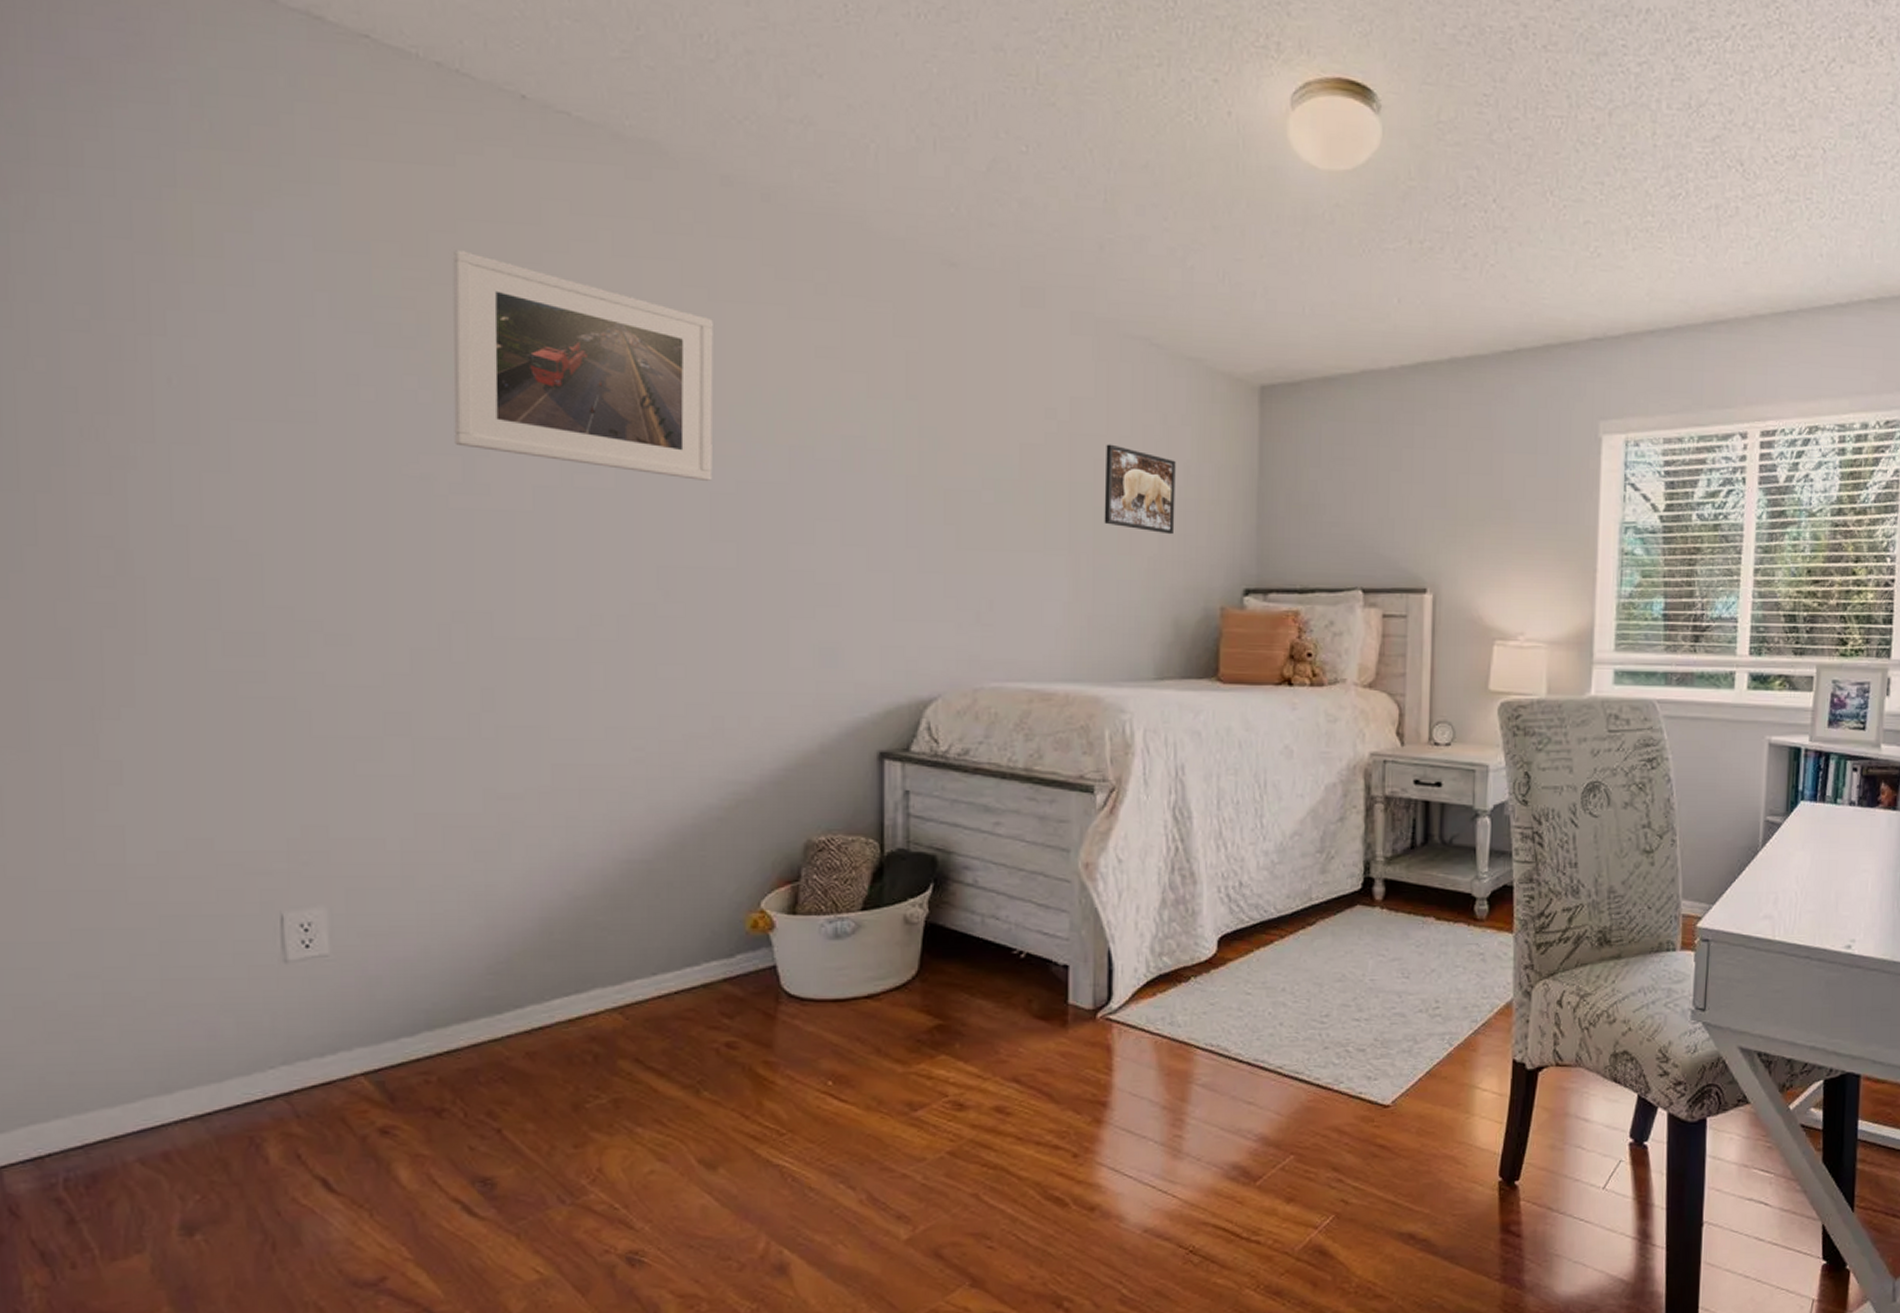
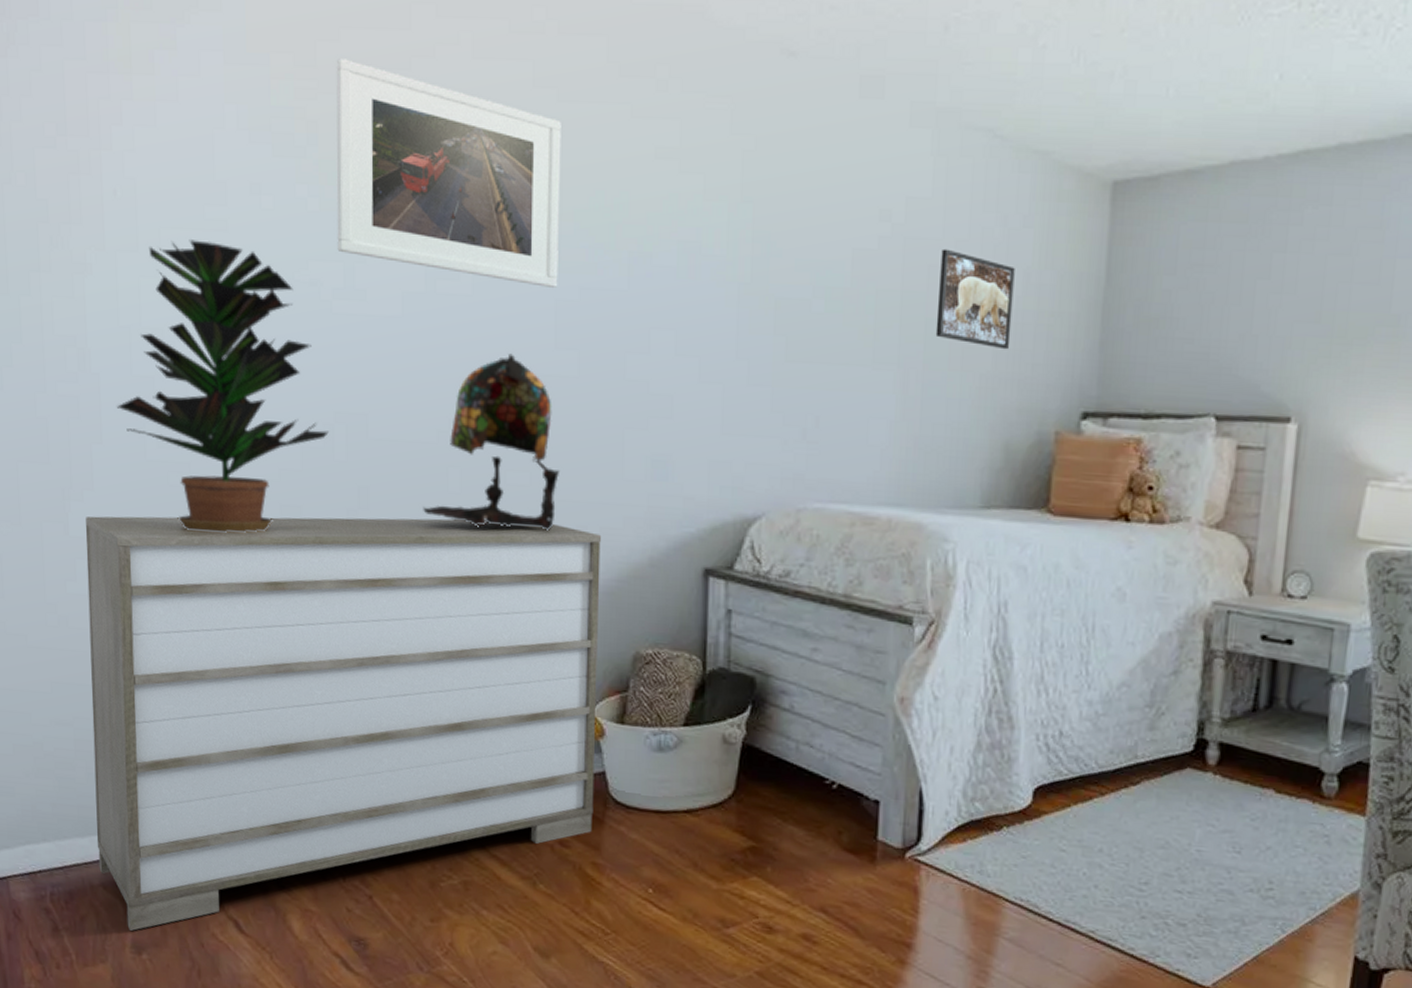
dresser: none [122,716,766,1209] -> present [85,516,601,931]
potted plant: none [167,432,444,747] -> present [116,240,329,534]
table lamp: none [560,546,719,724] -> present [423,353,560,531]

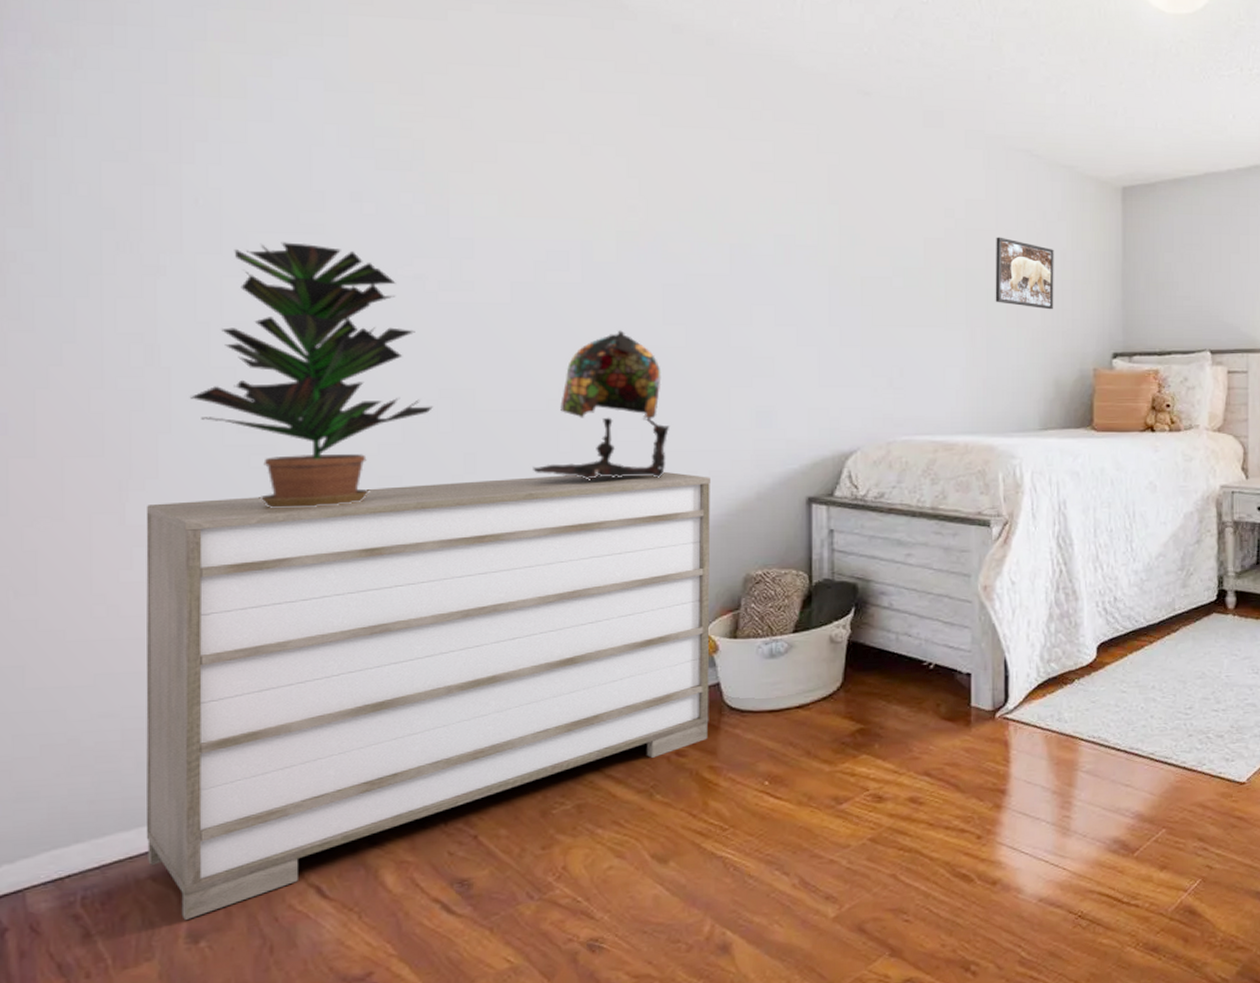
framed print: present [336,57,561,288] -> none [443,87,666,274]

